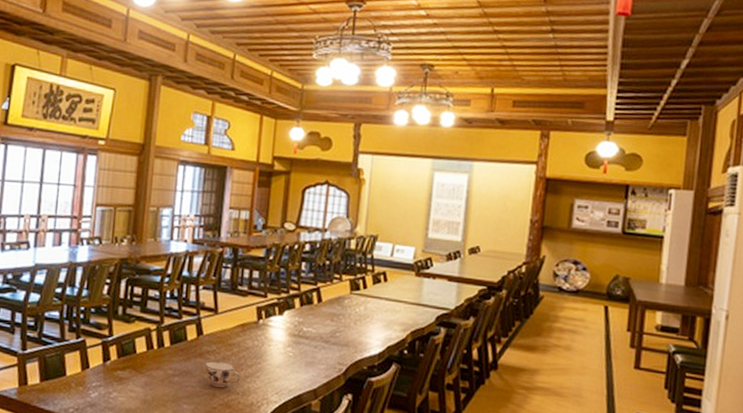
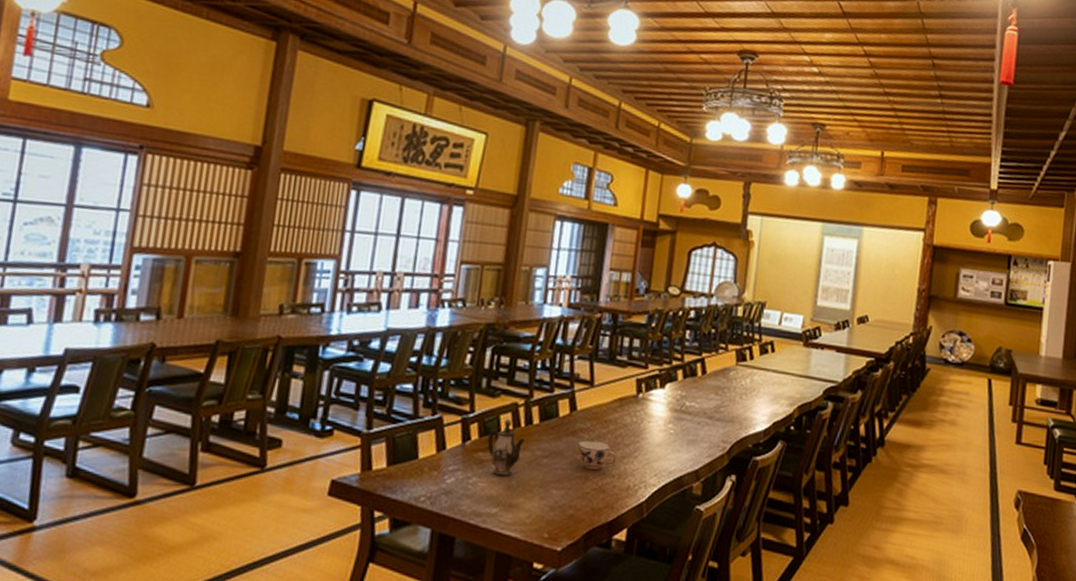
teapot: none [125,342,158,392] -> present [487,418,526,477]

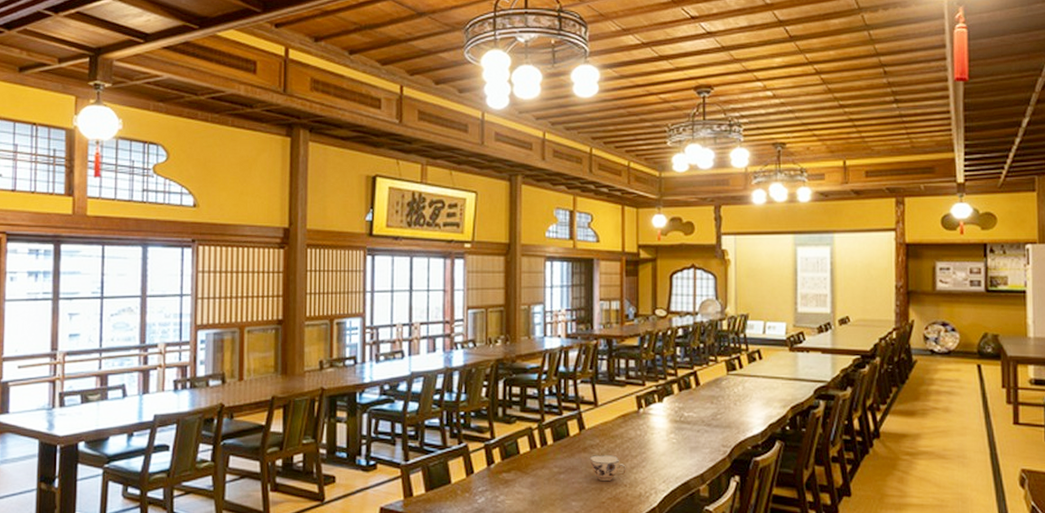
teapot: present [487,418,526,477] -> none [509,441,543,493]

